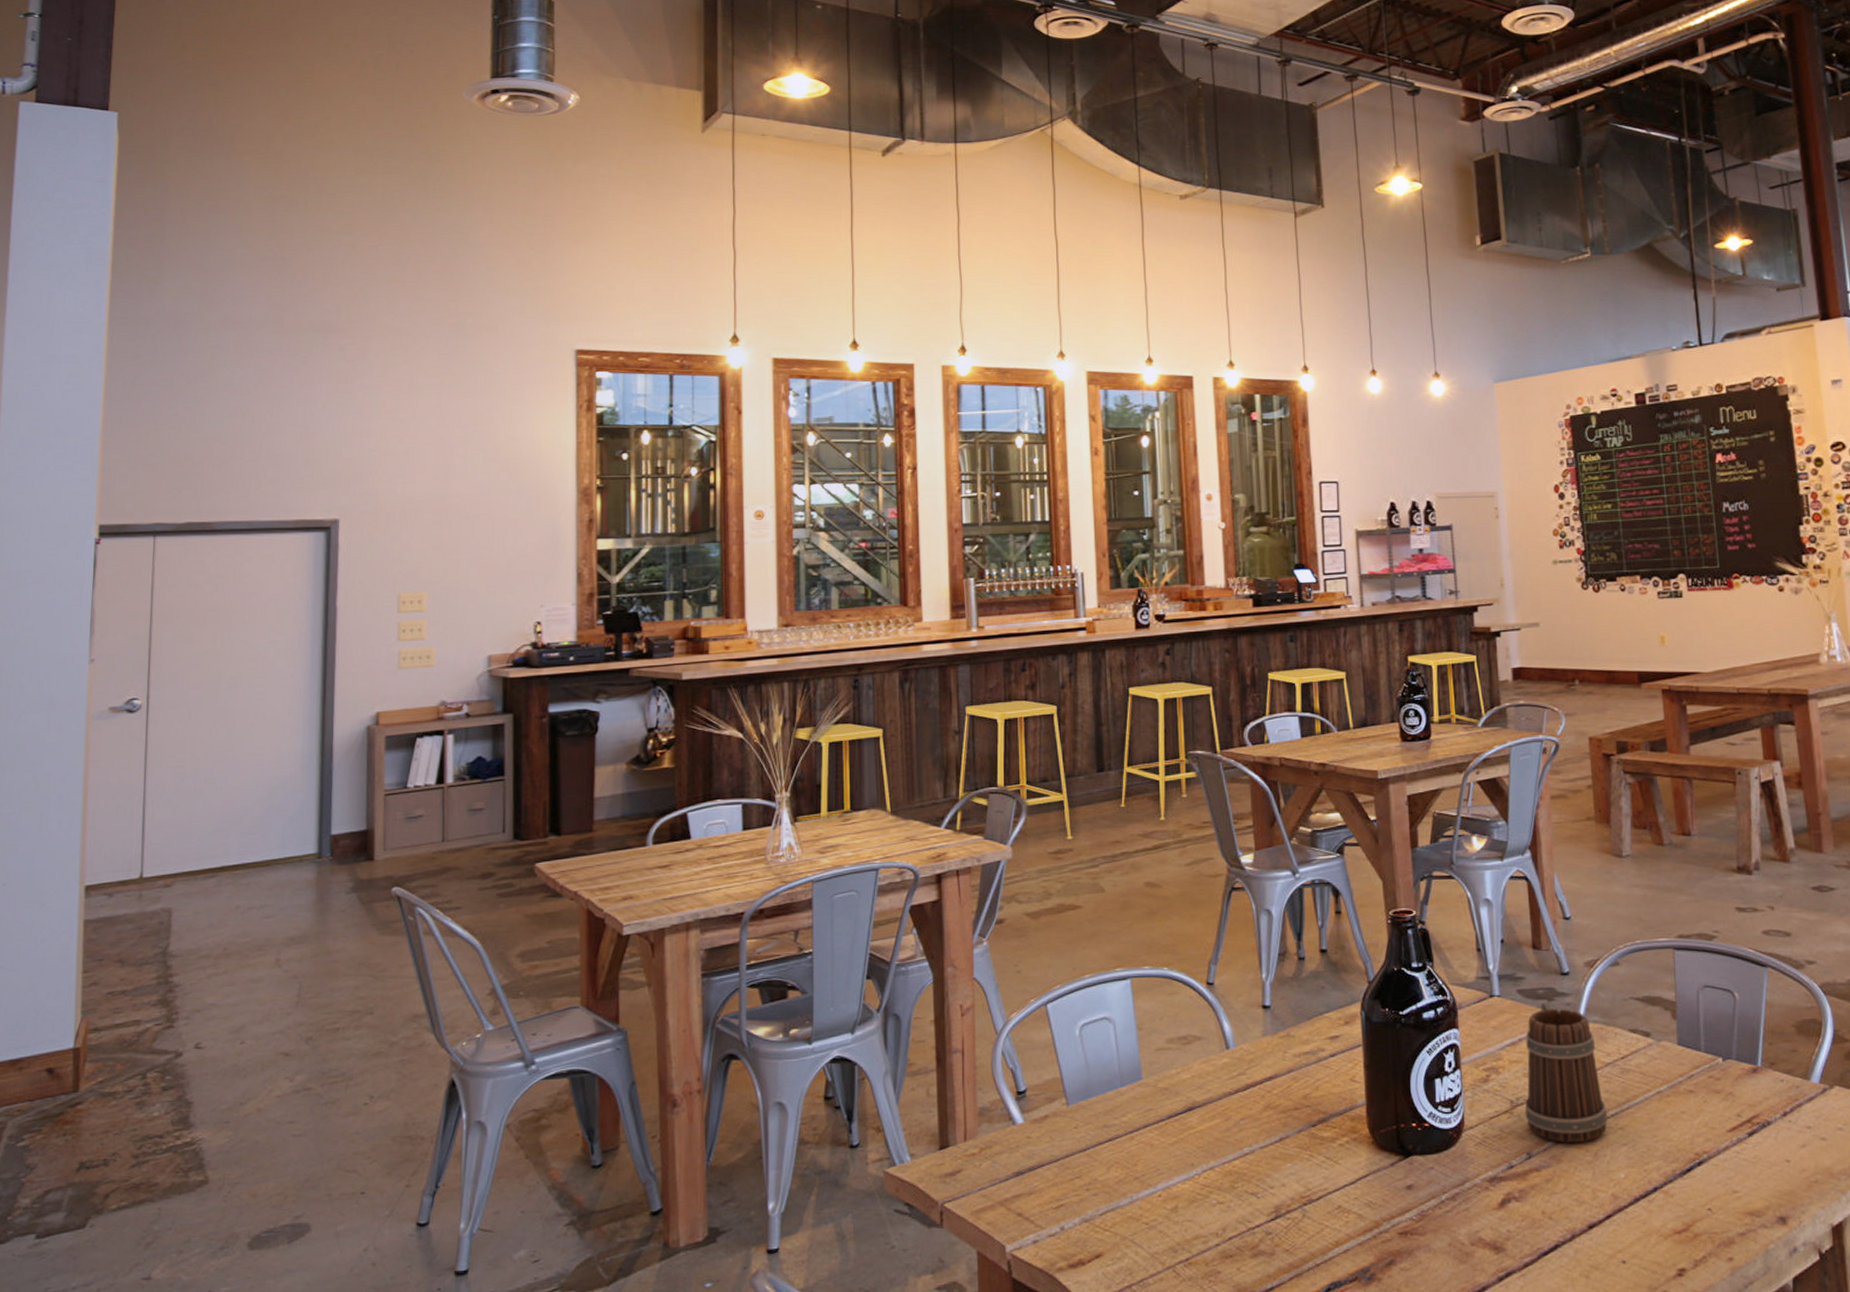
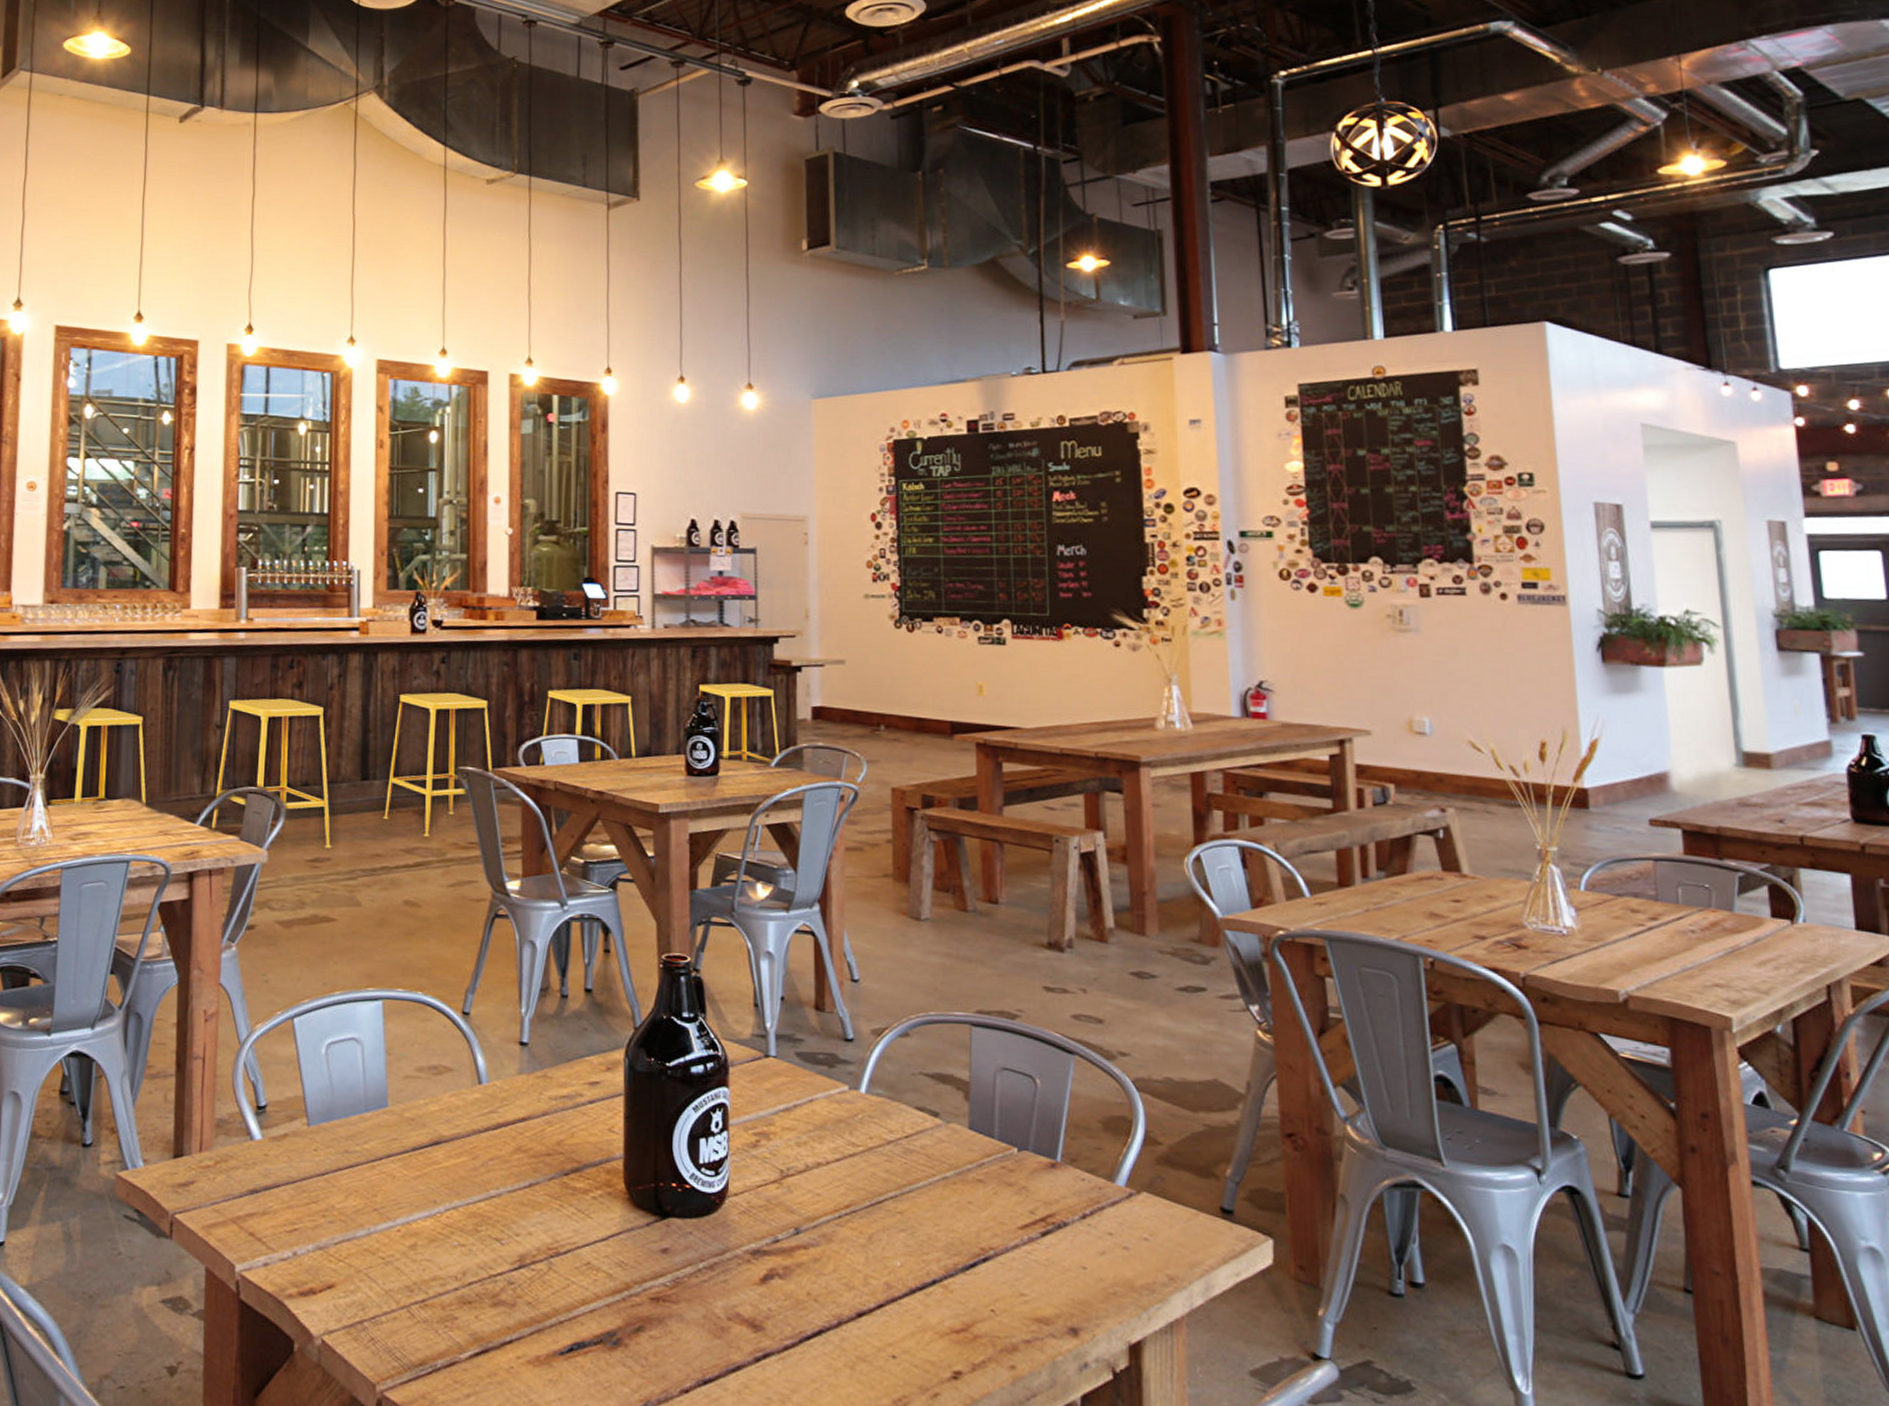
beer mug: present [1524,1002,1607,1143] -> none [795,1068,886,1224]

